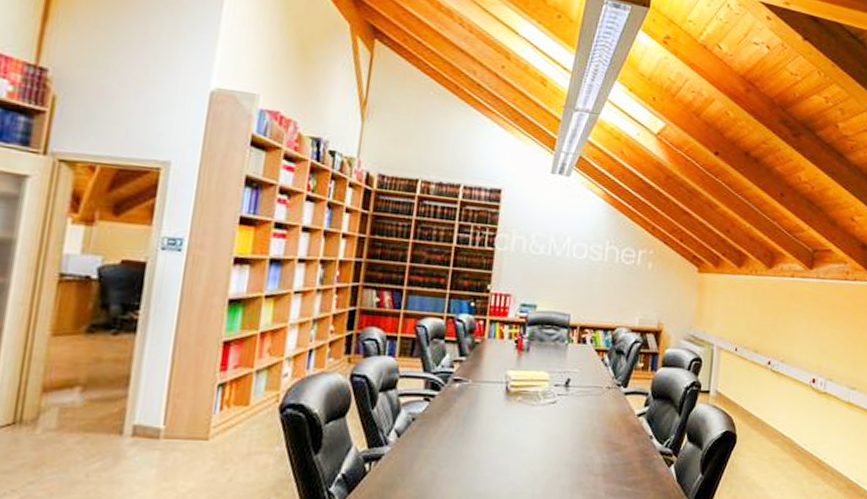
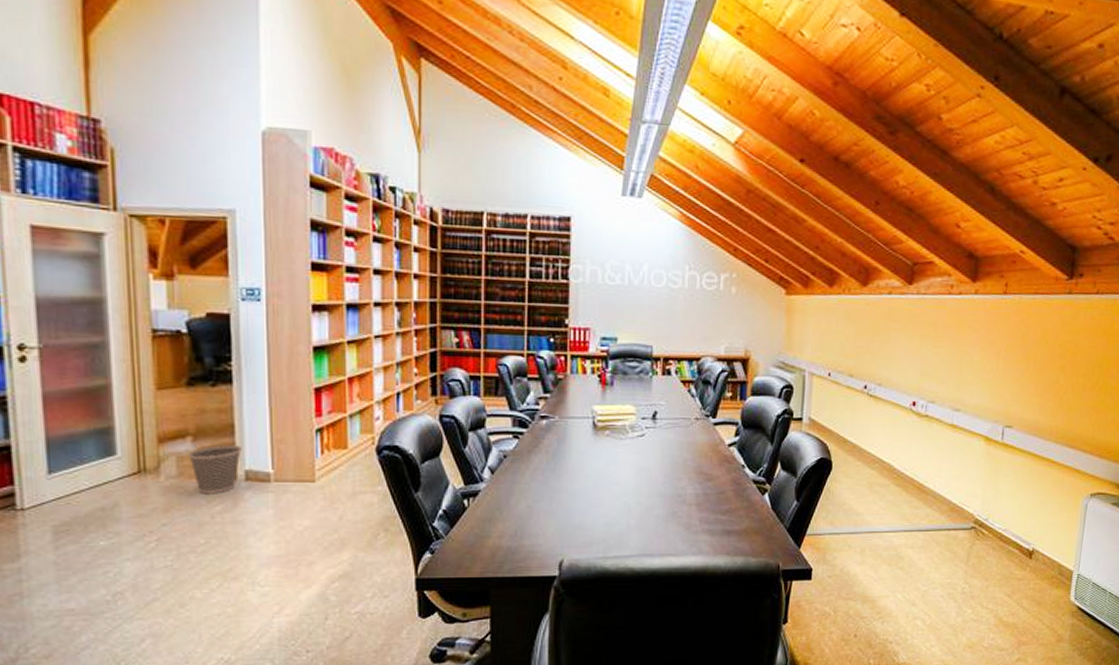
wastebasket: none [73,397,134,450] -> present [188,444,241,494]

